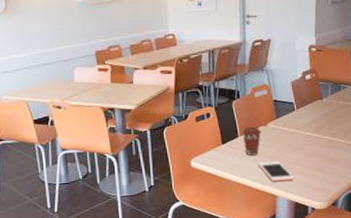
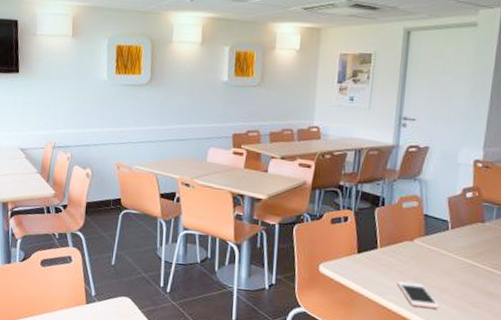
coffee cup: present [242,126,261,156] -> none [383,239,405,273]

